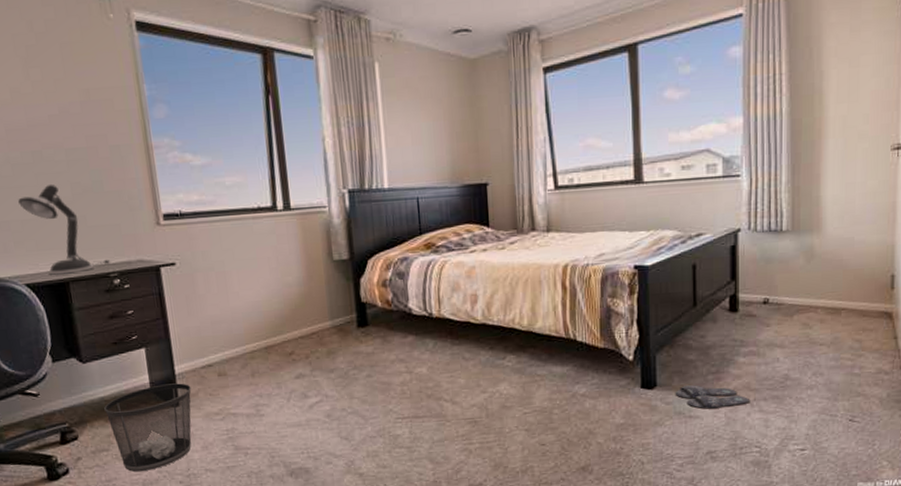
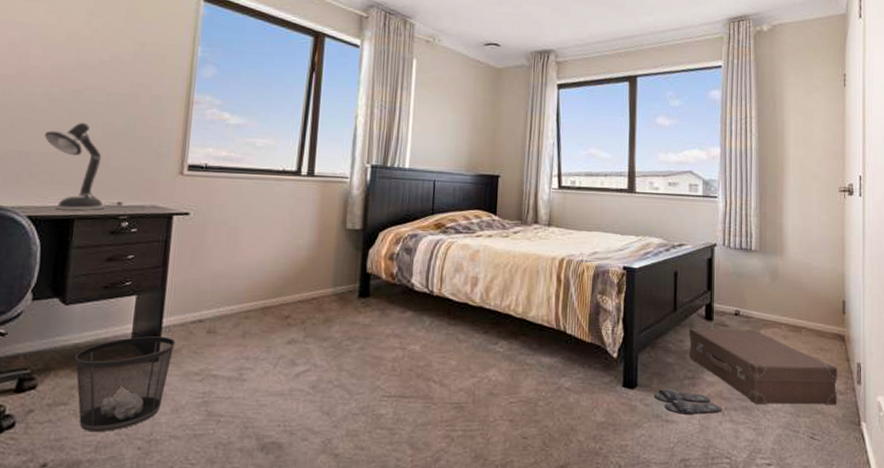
suitcase: none [711,316,883,392] -> present [689,328,838,405]

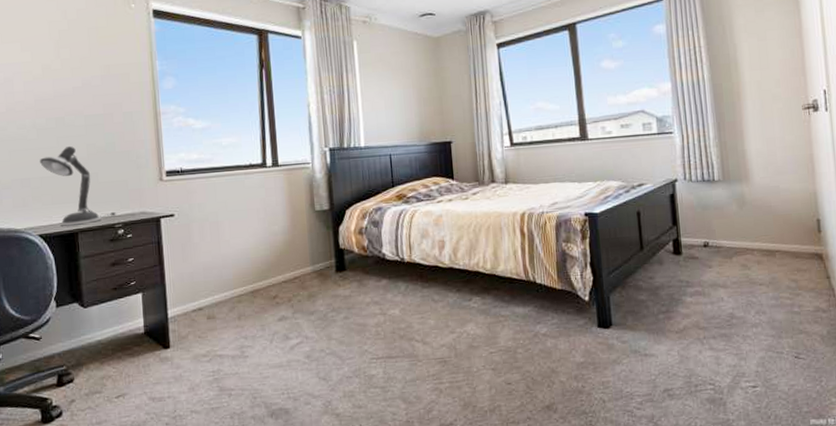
waste bin: present [75,336,176,431] -> none [100,326,182,414]
slippers: present [653,388,722,415] -> none [629,324,701,348]
suitcase: present [689,328,838,405] -> none [658,258,821,330]

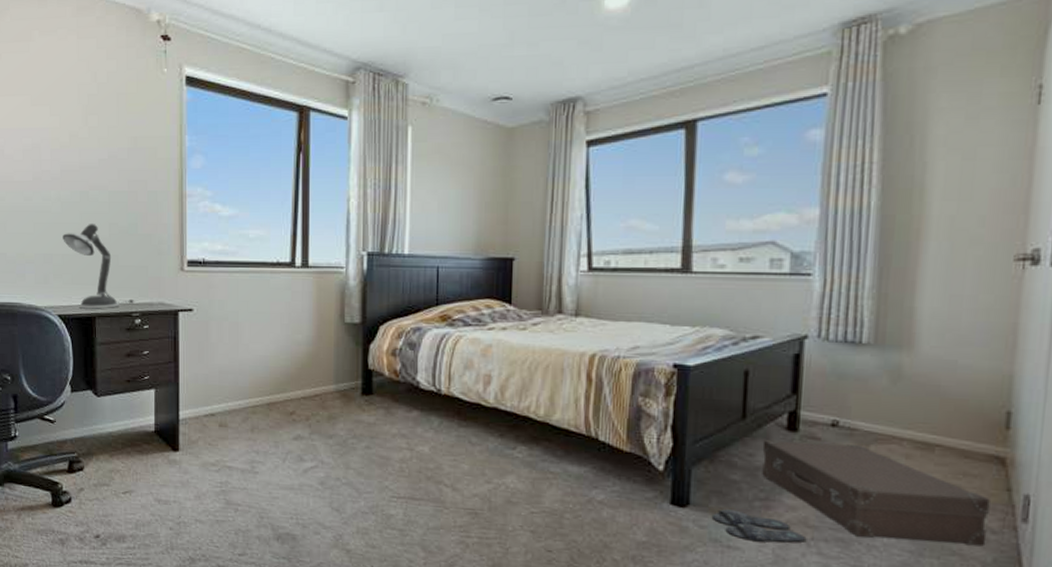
slippers: none [629,324,701,348] -> present [711,509,807,543]
suitcase: none [658,258,821,330] -> present [762,440,990,547]

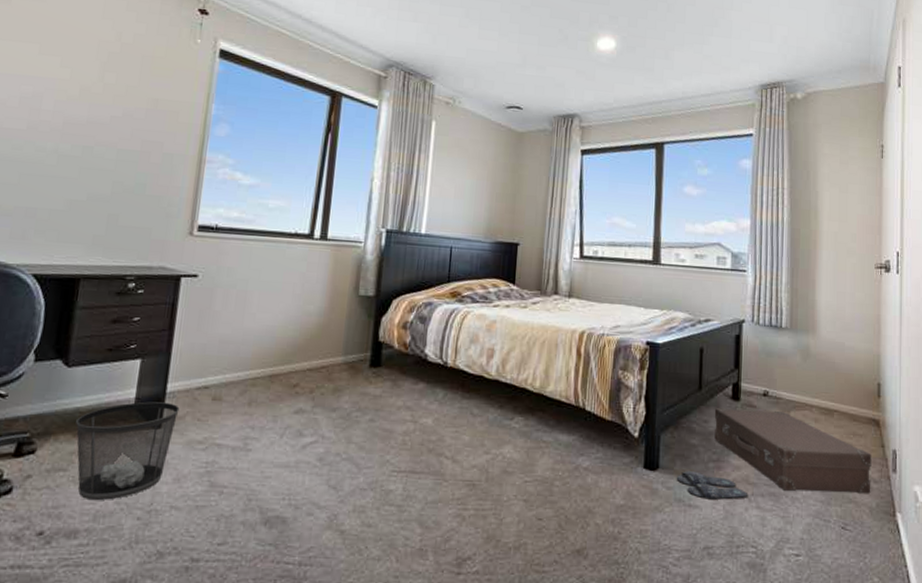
desk lamp: present [63,224,135,309] -> none [53,180,132,271]
waste bin: none [111,427,192,512] -> present [76,401,180,500]

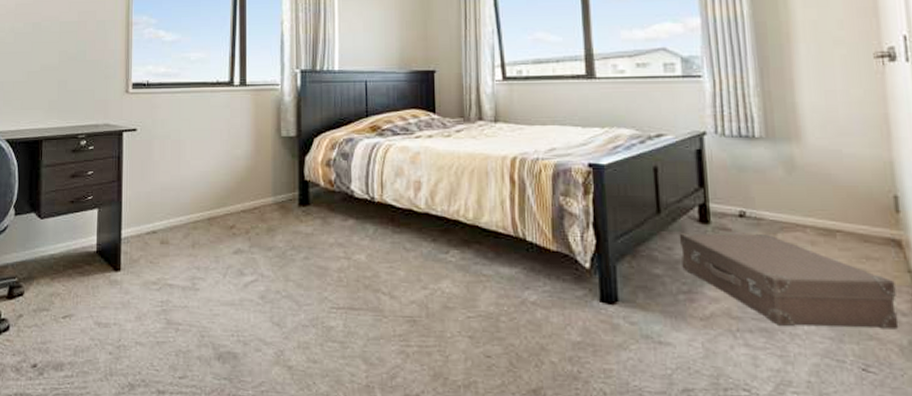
waste bin: present [76,401,180,500] -> none [52,247,134,336]
slippers: present [676,471,749,500] -> none [640,304,733,336]

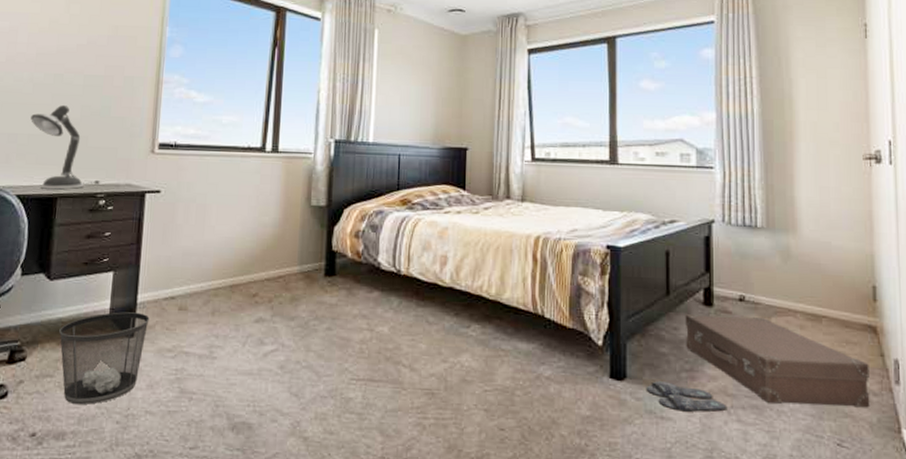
desk lamp: none [14,52,81,132] -> present [31,105,101,190]
waste bin: none [52,247,134,336] -> present [59,312,150,405]
slippers: none [640,304,733,336] -> present [646,381,727,412]

